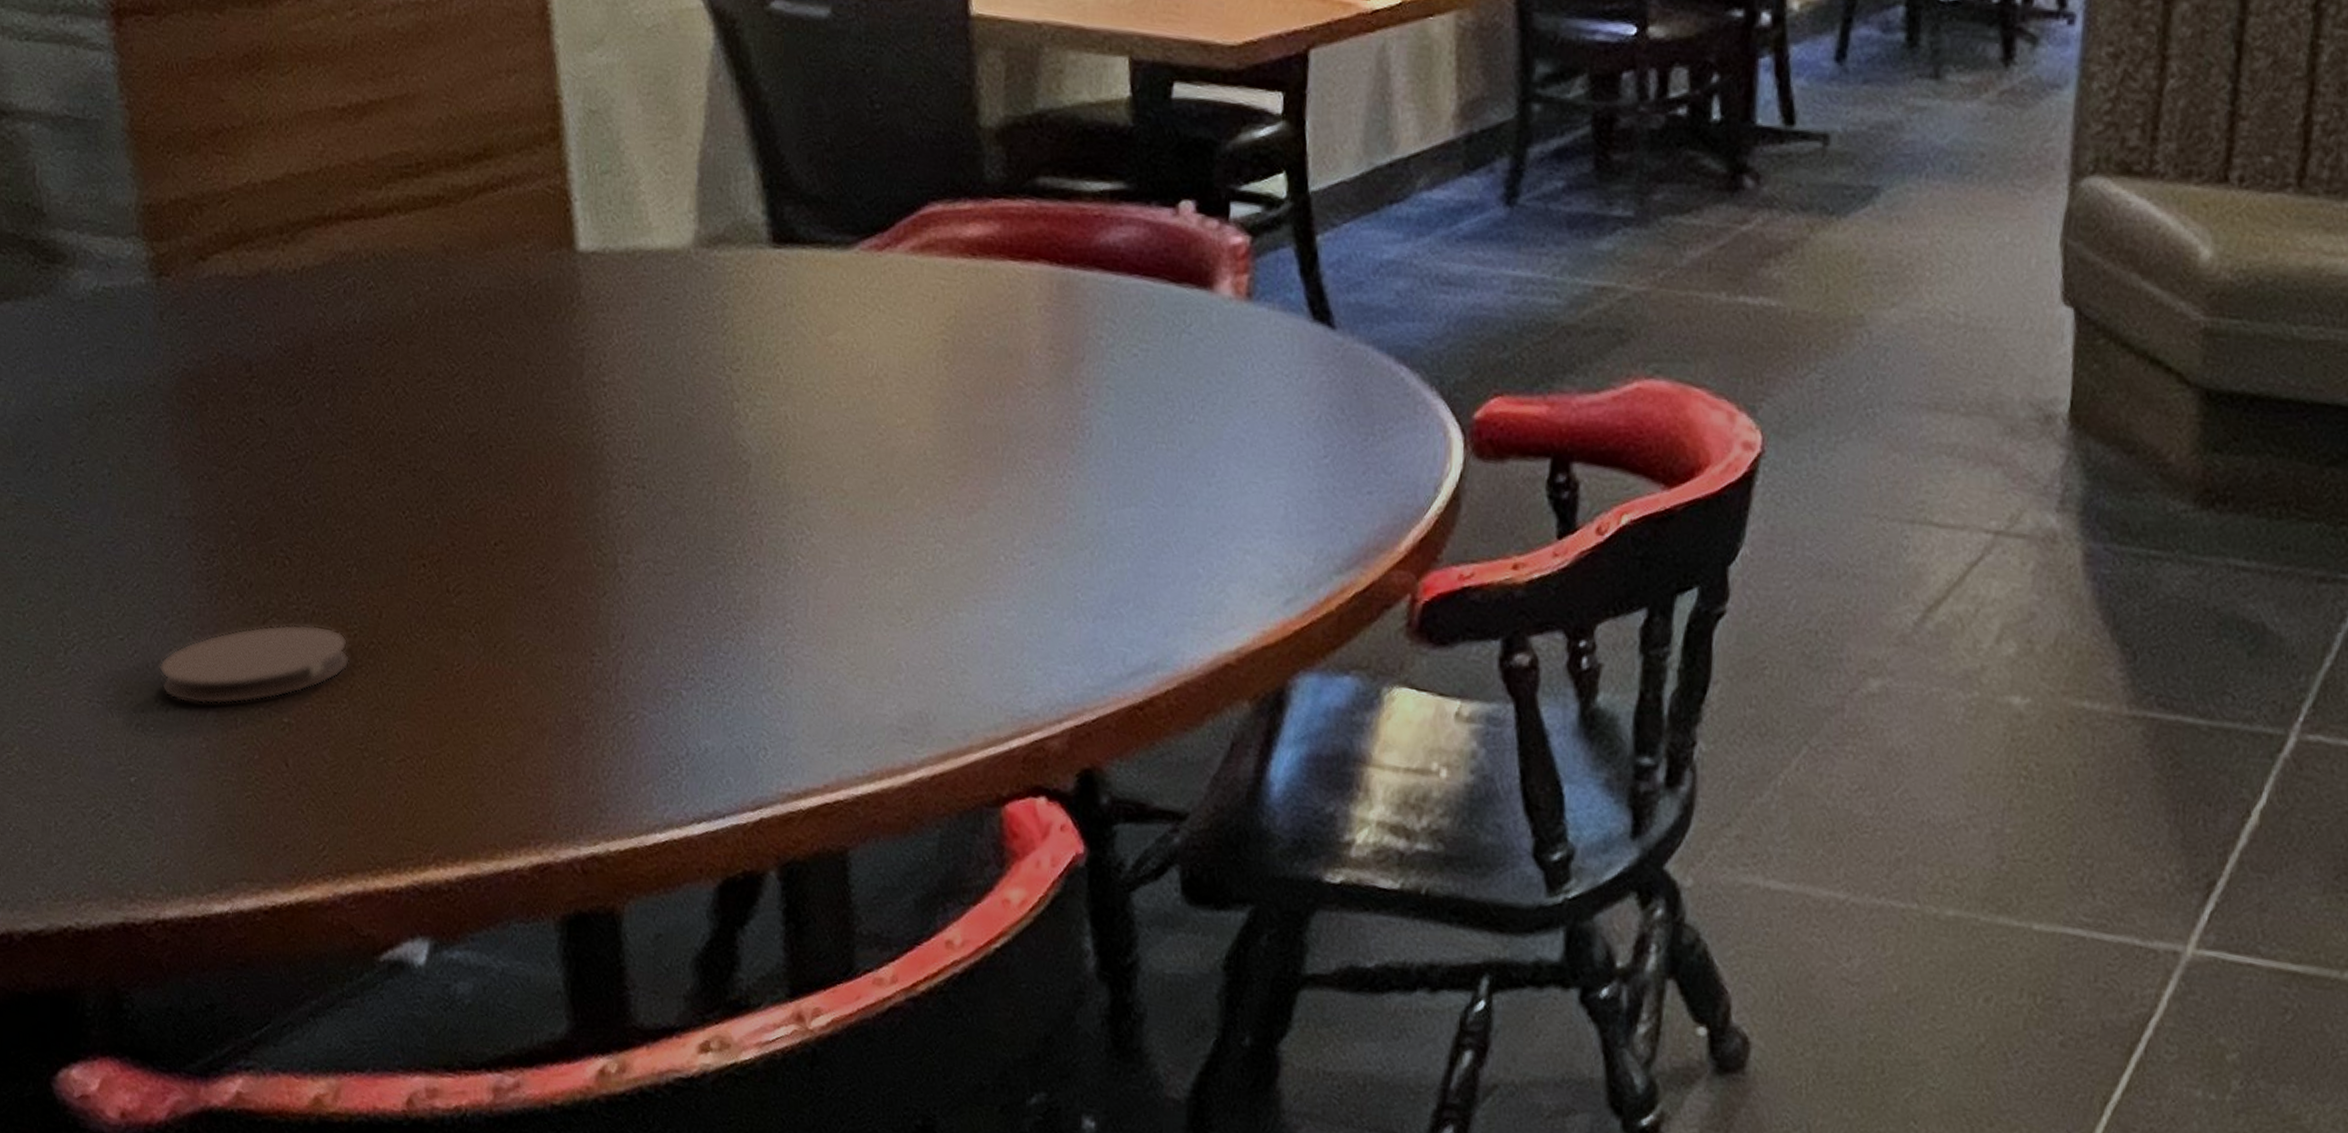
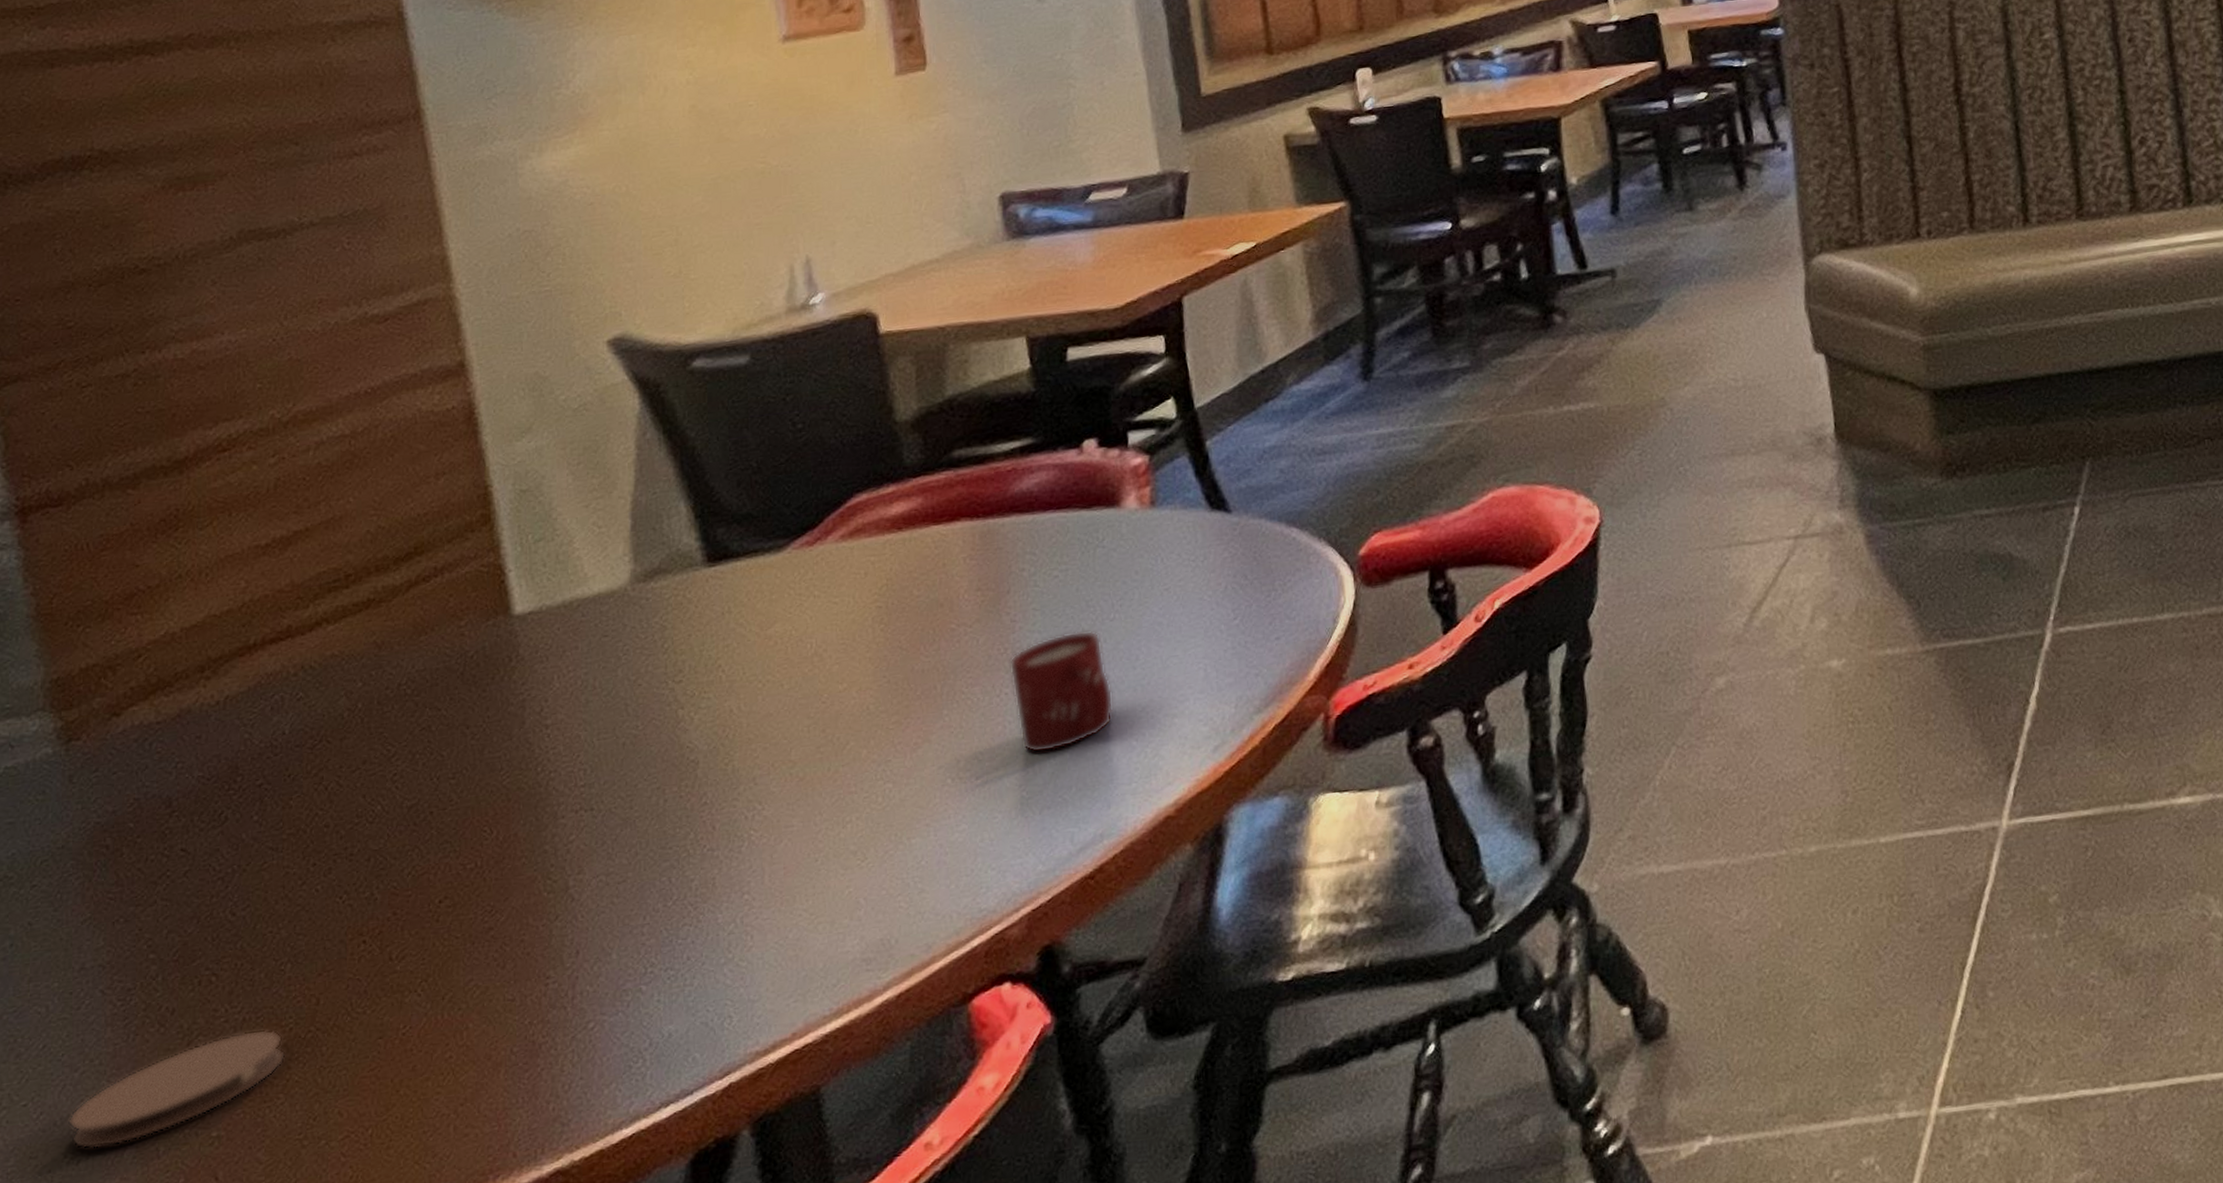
cup: none [1076,423,1183,556] -> present [1009,630,1114,753]

